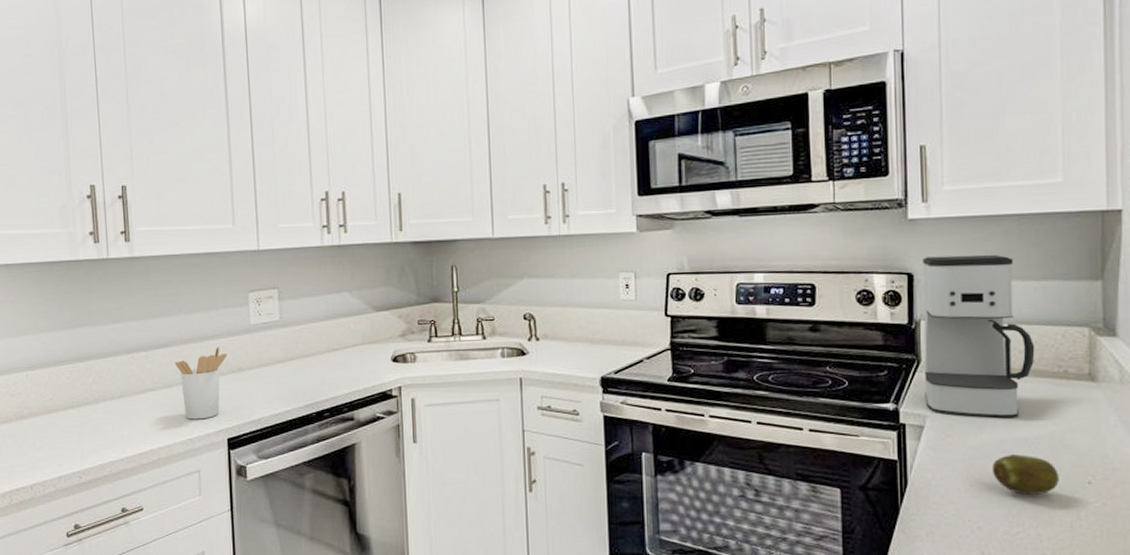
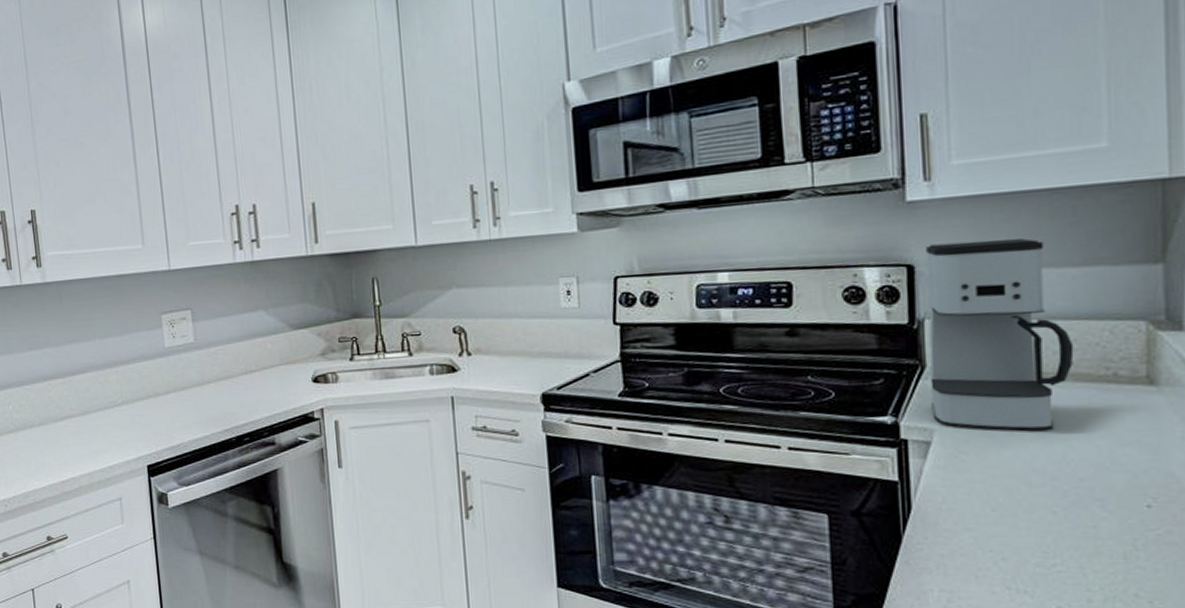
utensil holder: present [175,346,228,420] -> none [92,371,144,447]
fruit: present [992,454,1059,495] -> none [1019,473,1108,521]

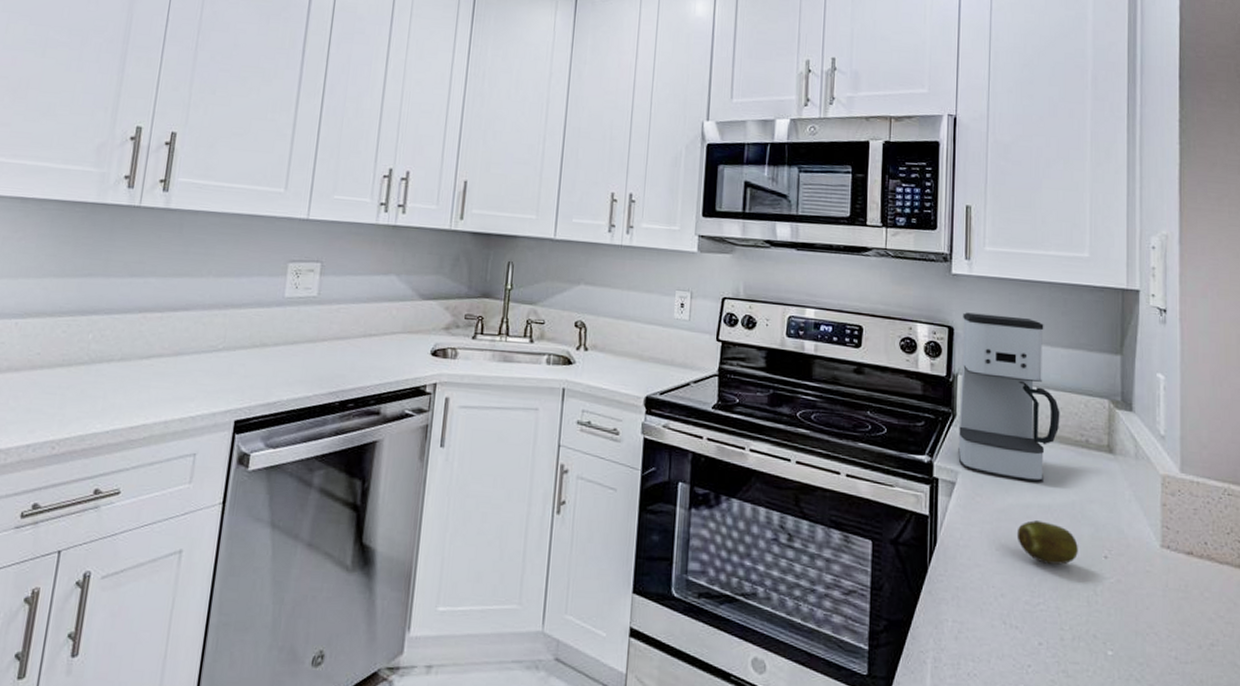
fruit: none [1019,473,1108,521] -> present [1016,520,1078,565]

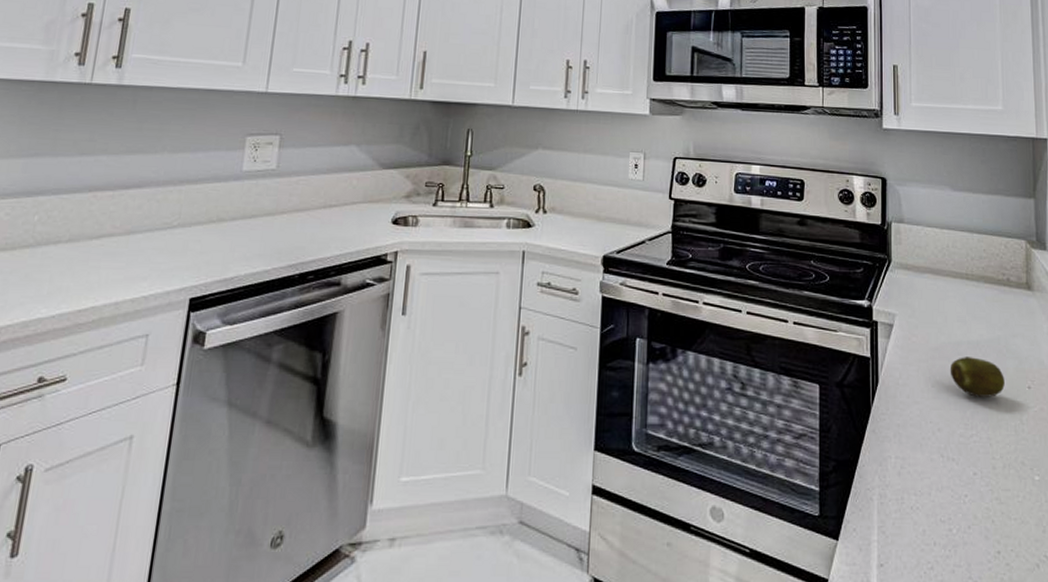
coffee maker: present [958,312,1060,482] -> none [894,164,984,320]

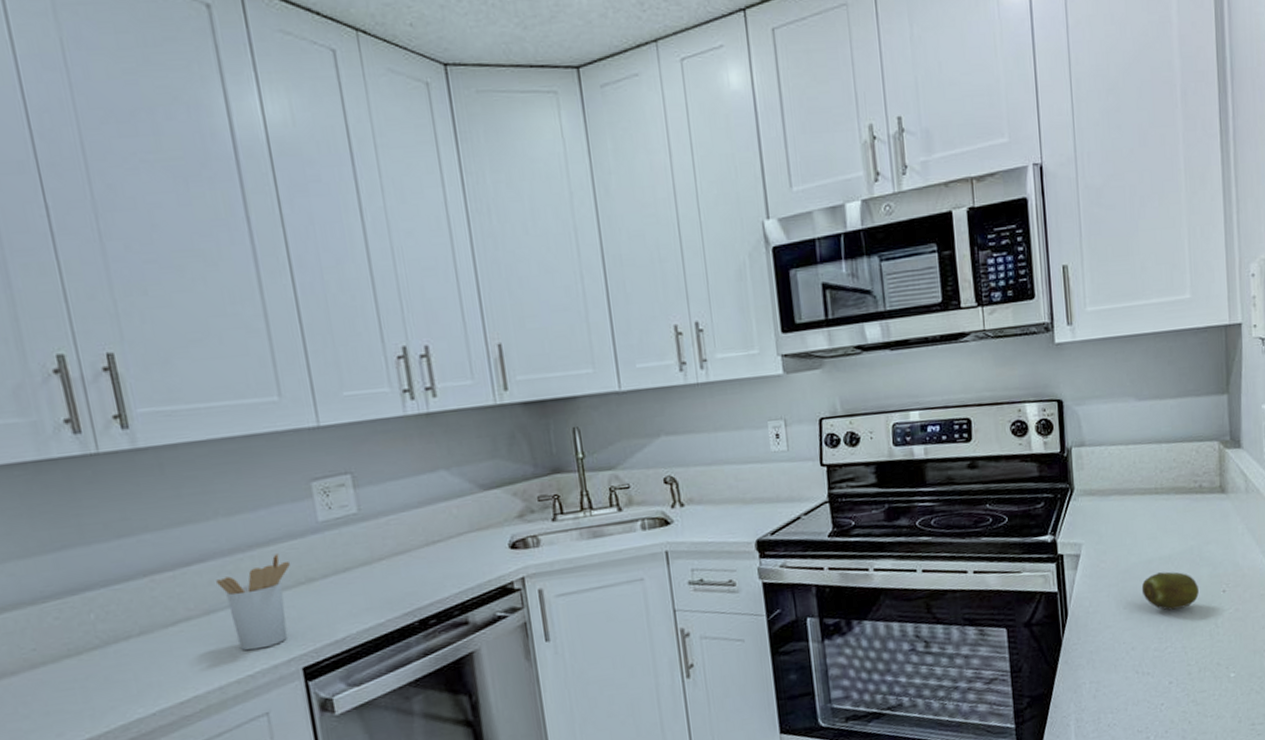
utensil holder: none [144,192,210,274] -> present [216,553,291,651]

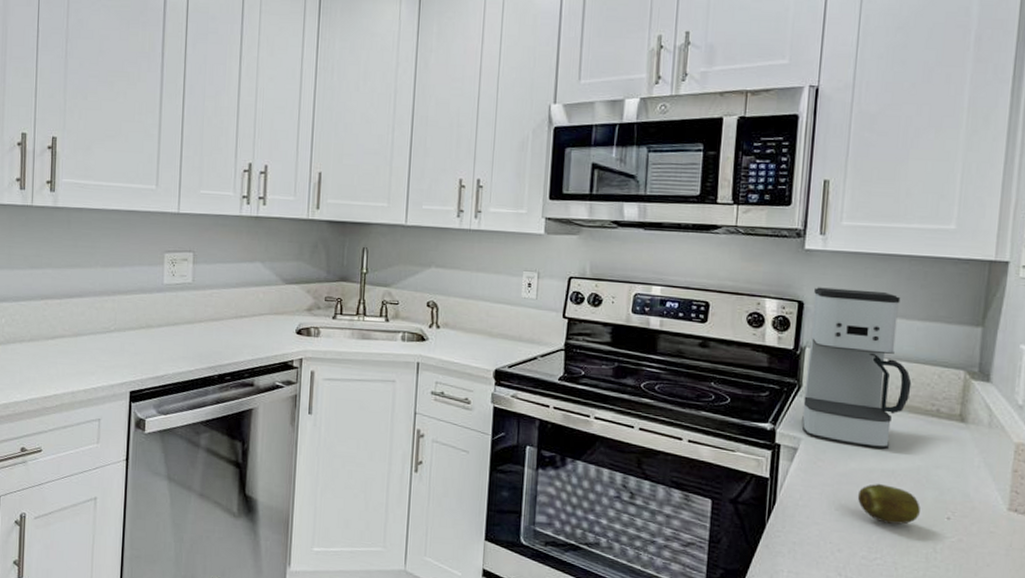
utensil holder: present [216,553,291,651] -> none [87,302,139,371]
coffee maker: none [1071,375,1174,540] -> present [802,287,912,449]

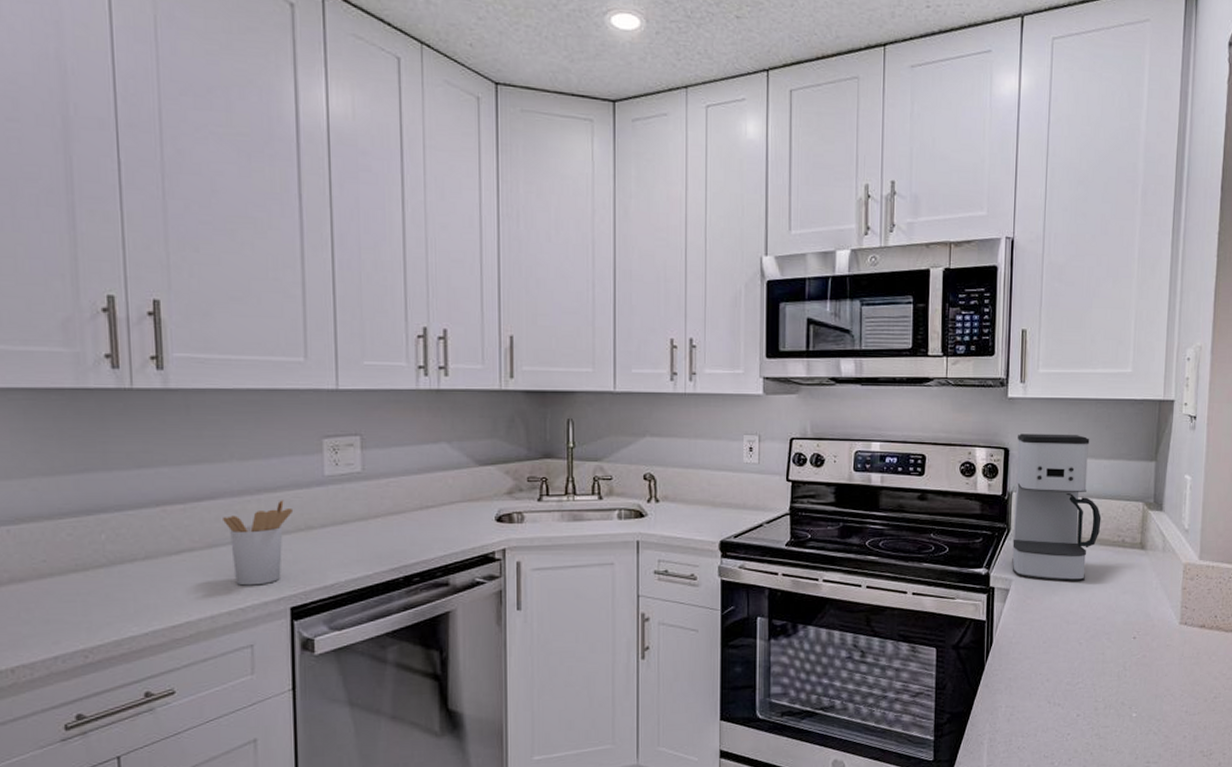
utensil holder: none [87,302,139,371] -> present [223,500,294,586]
fruit: present [857,484,920,525] -> none [1061,614,1112,650]

